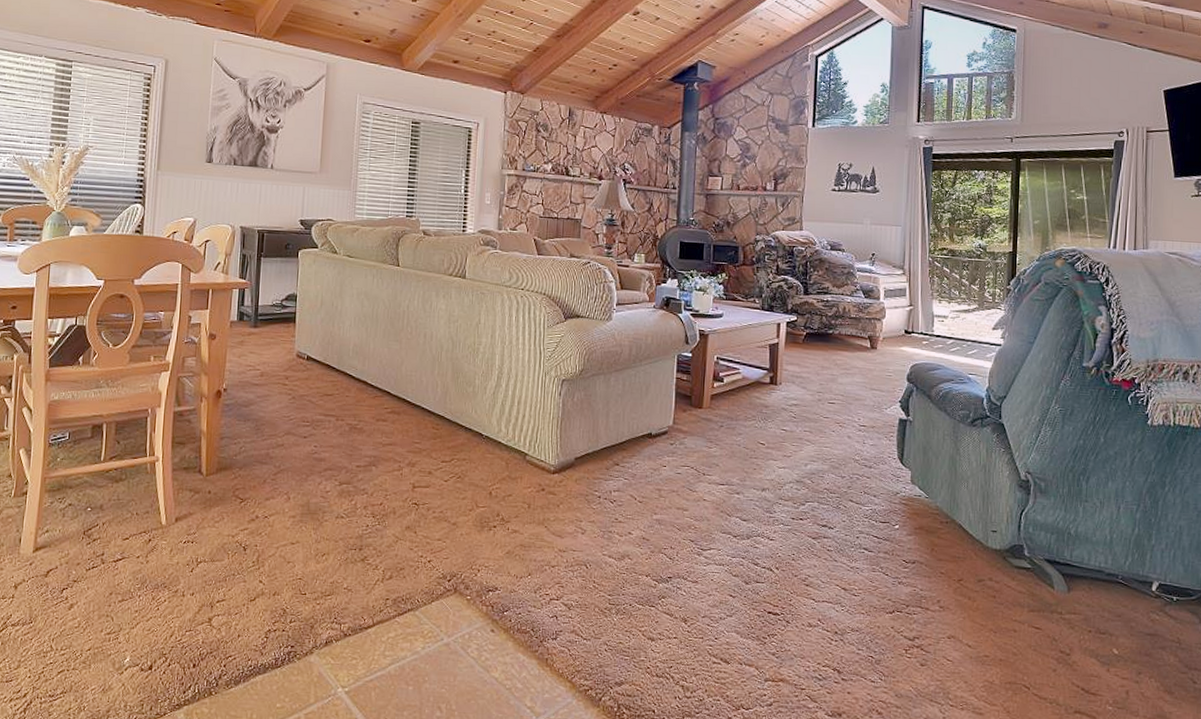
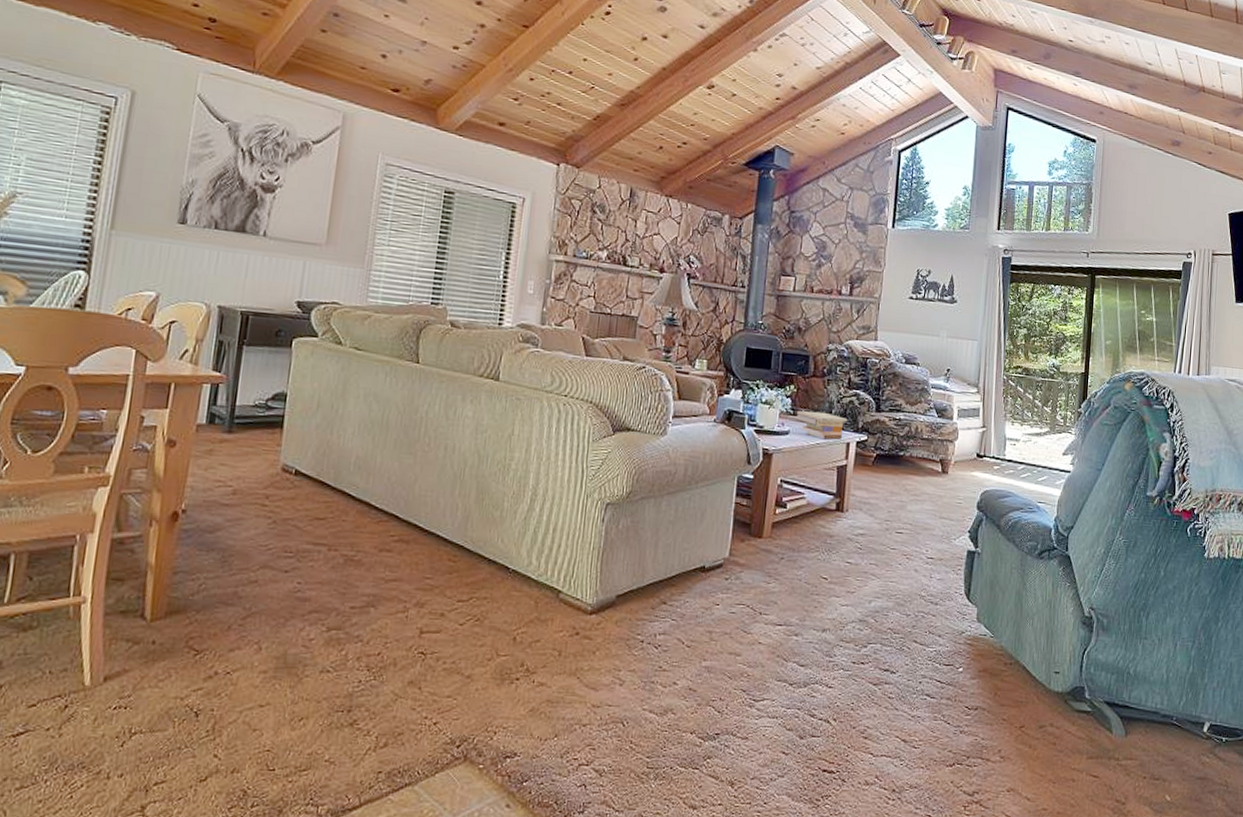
books: none [728,296,778,321] -> present [796,411,848,440]

